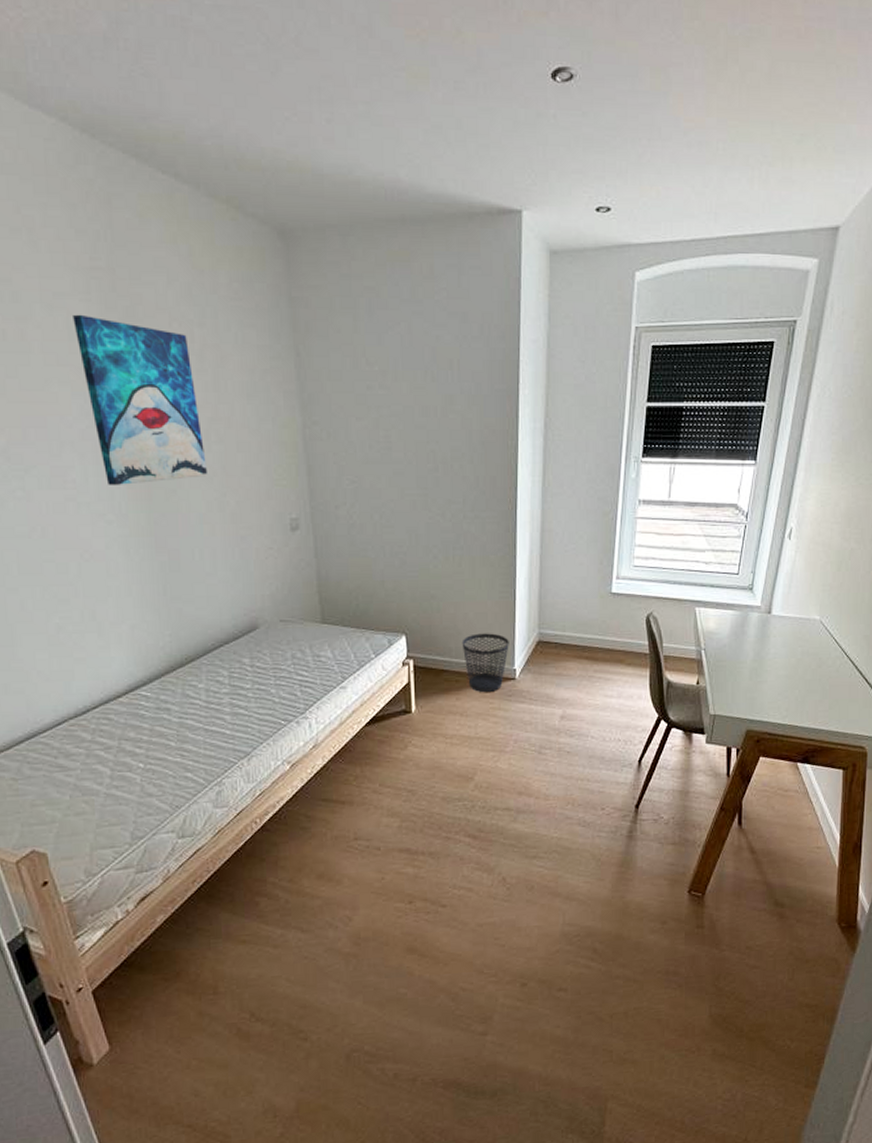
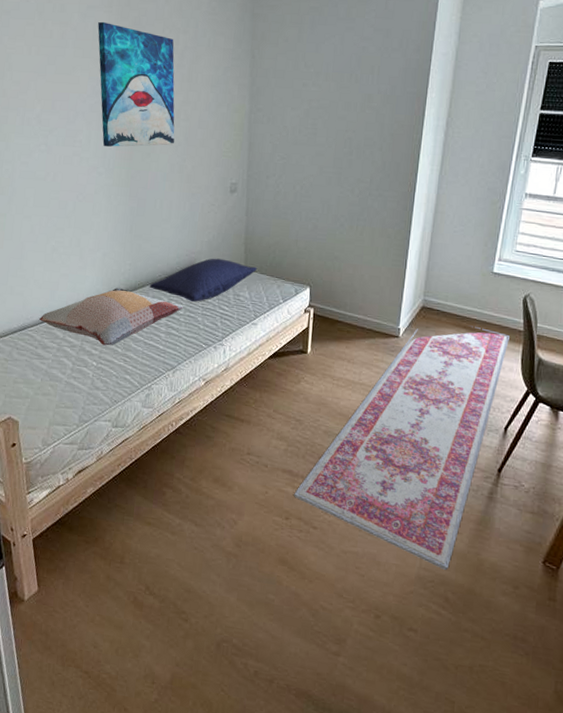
decorative pillow: none [54,667,249,741] -> present [39,288,183,346]
pillow: none [200,614,337,671] -> present [149,258,257,302]
rug: none [415,656,635,921] -> present [294,327,510,570]
wastebasket: present [462,633,509,693] -> none [356,293,397,346]

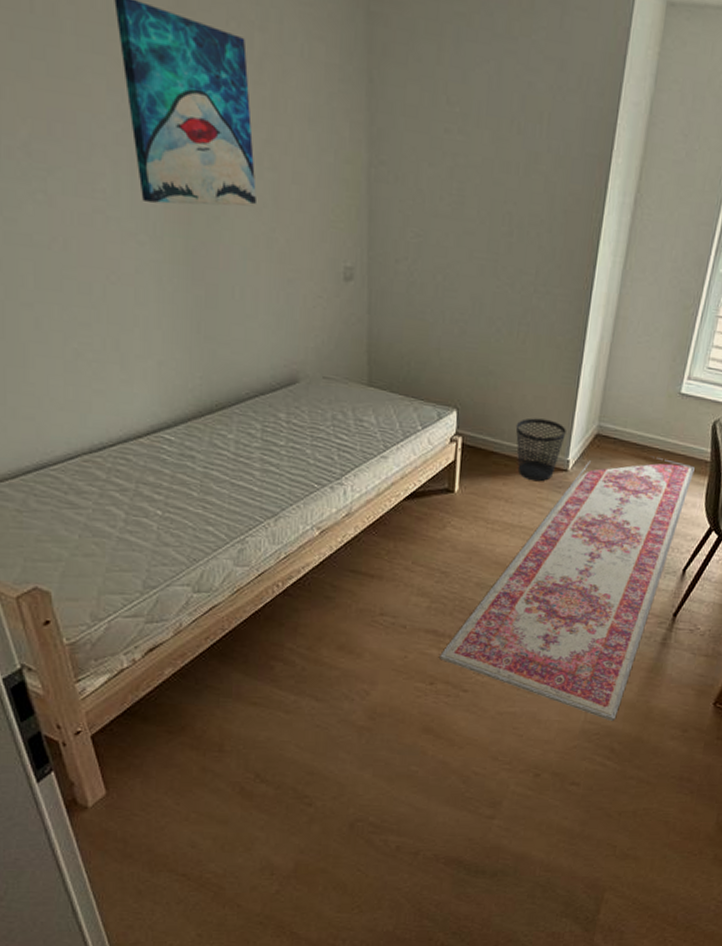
decorative pillow: present [39,288,183,346] -> none [66,410,284,489]
pillow: present [149,258,257,302] -> none [232,370,385,429]
wastebasket: none [356,293,397,346] -> present [515,418,566,482]

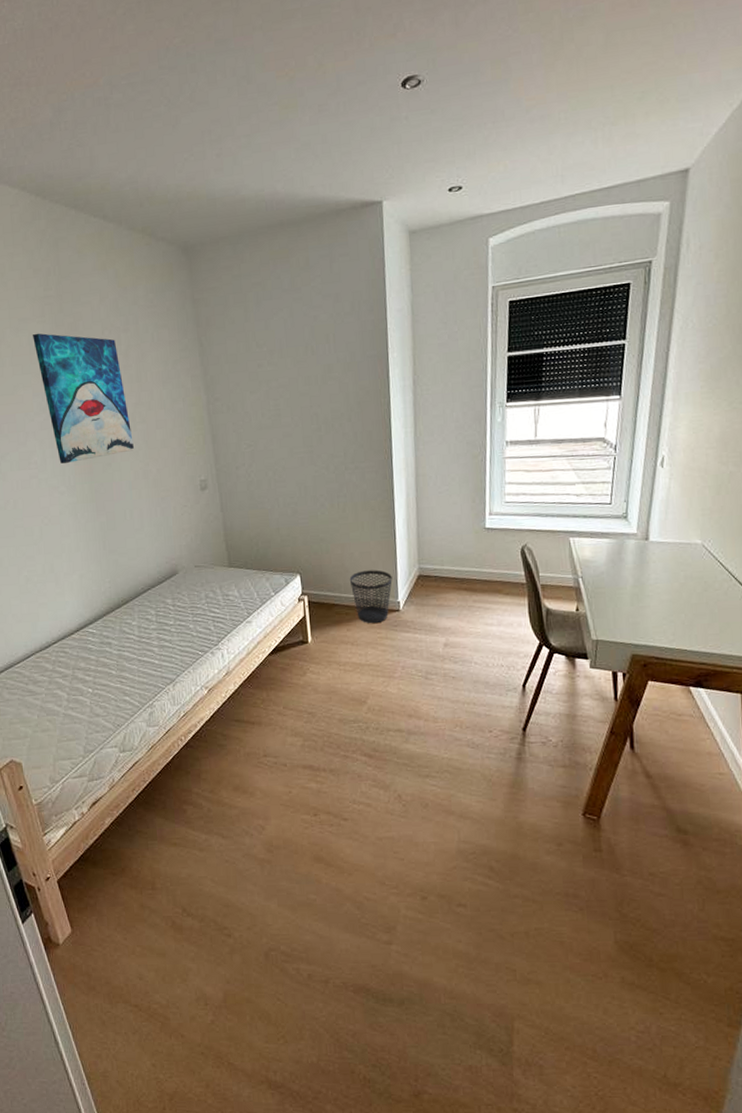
rug: present [439,458,695,721] -> none [318,587,513,839]

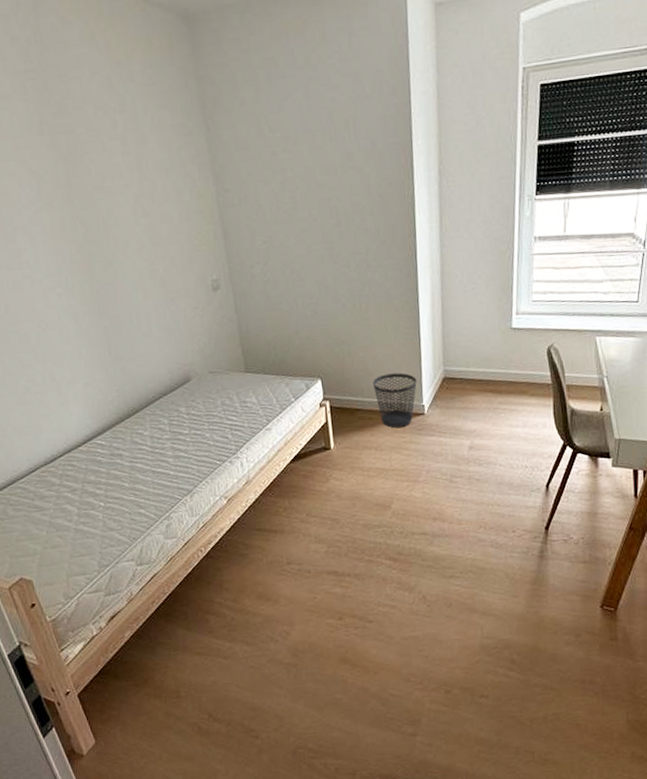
wall art: present [33,333,135,464] -> none [15,113,139,262]

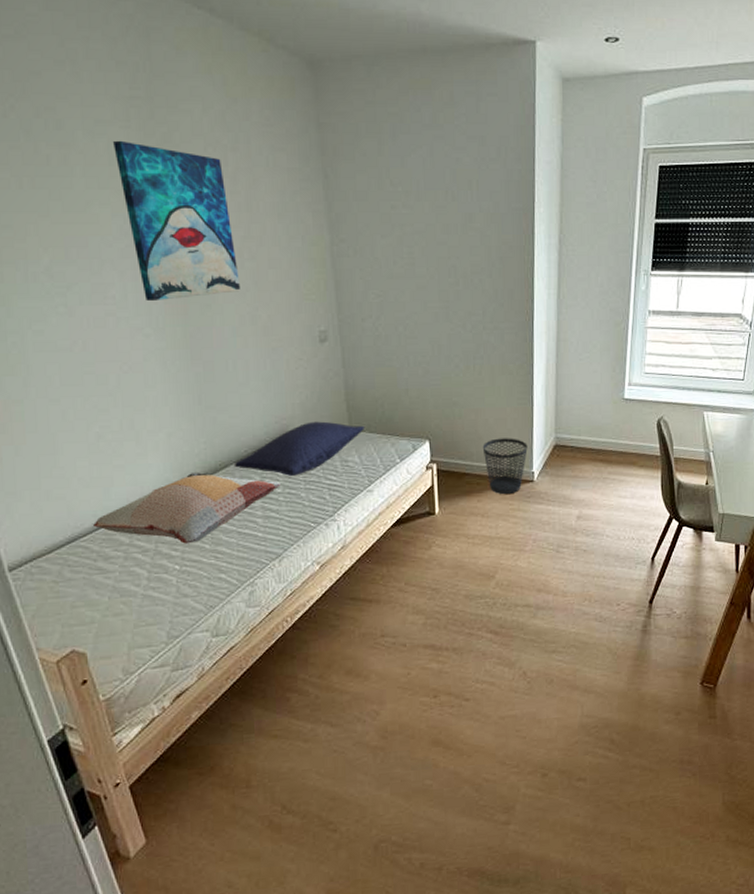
wall art: none [15,113,139,262] -> present [113,140,242,301]
decorative pillow: none [28,418,187,483] -> present [93,472,280,544]
pillow: none [144,365,259,418] -> present [234,421,364,476]

